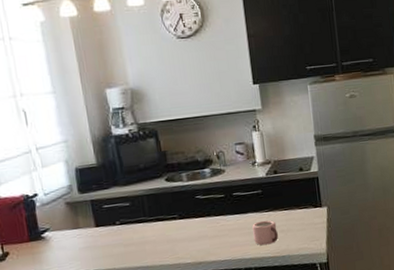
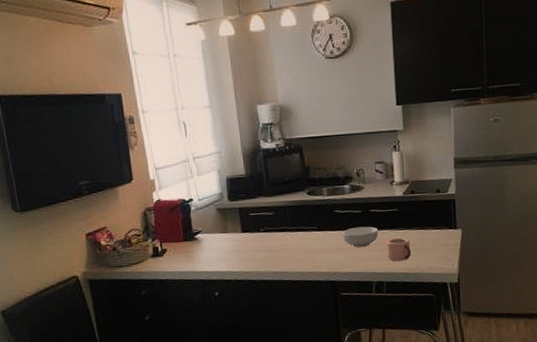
cereal bowl: none [205,210,243,234] -> present [342,226,378,247]

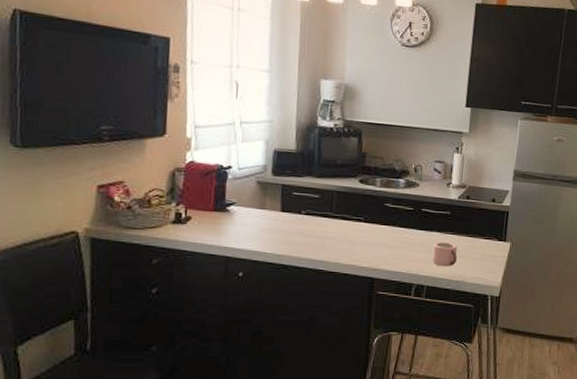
cereal bowl: present [342,226,378,247] -> none [389,224,427,246]

